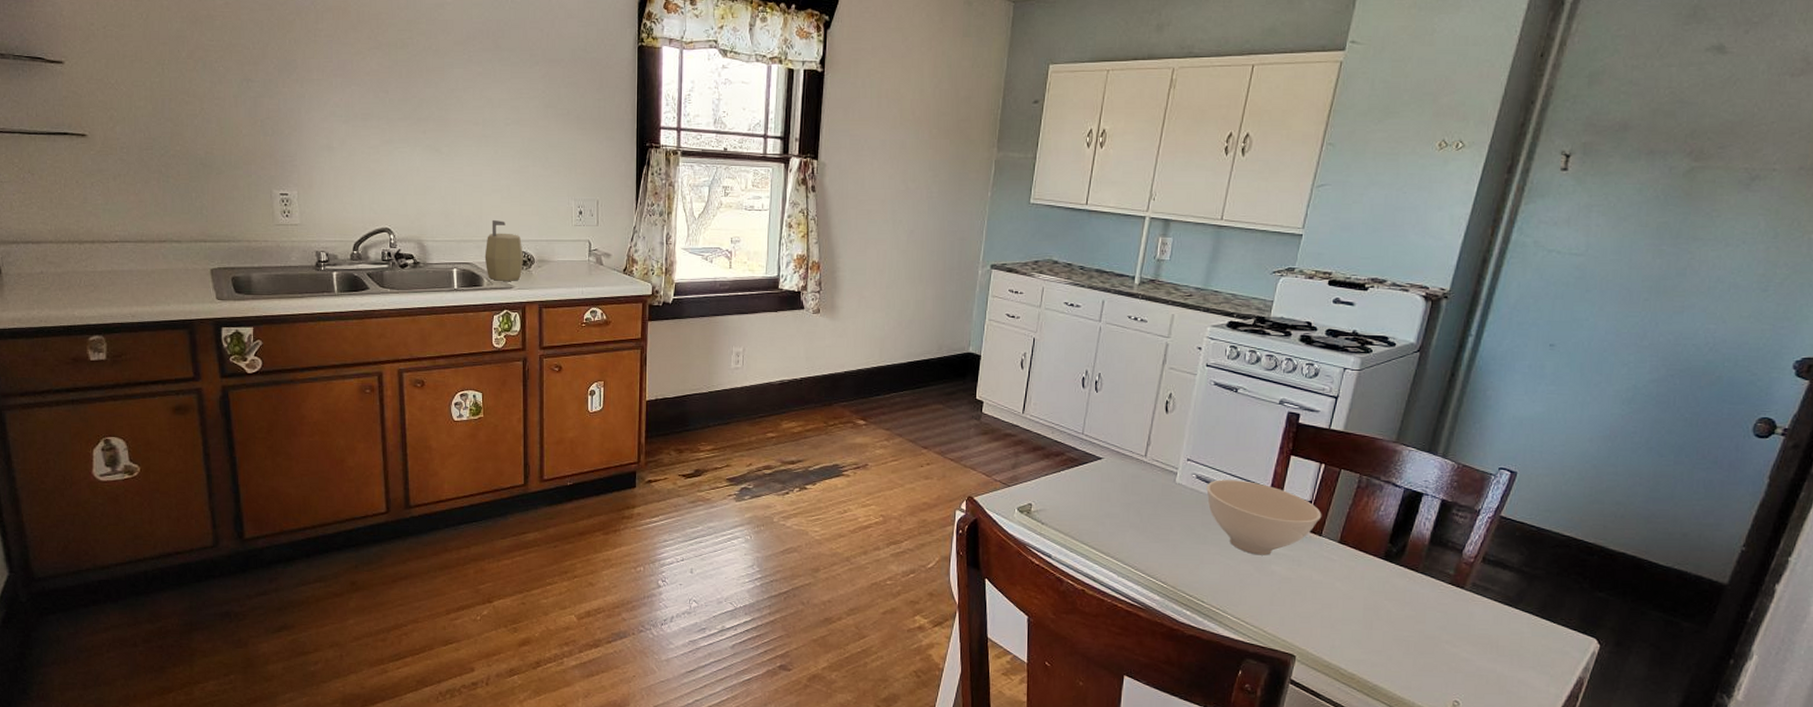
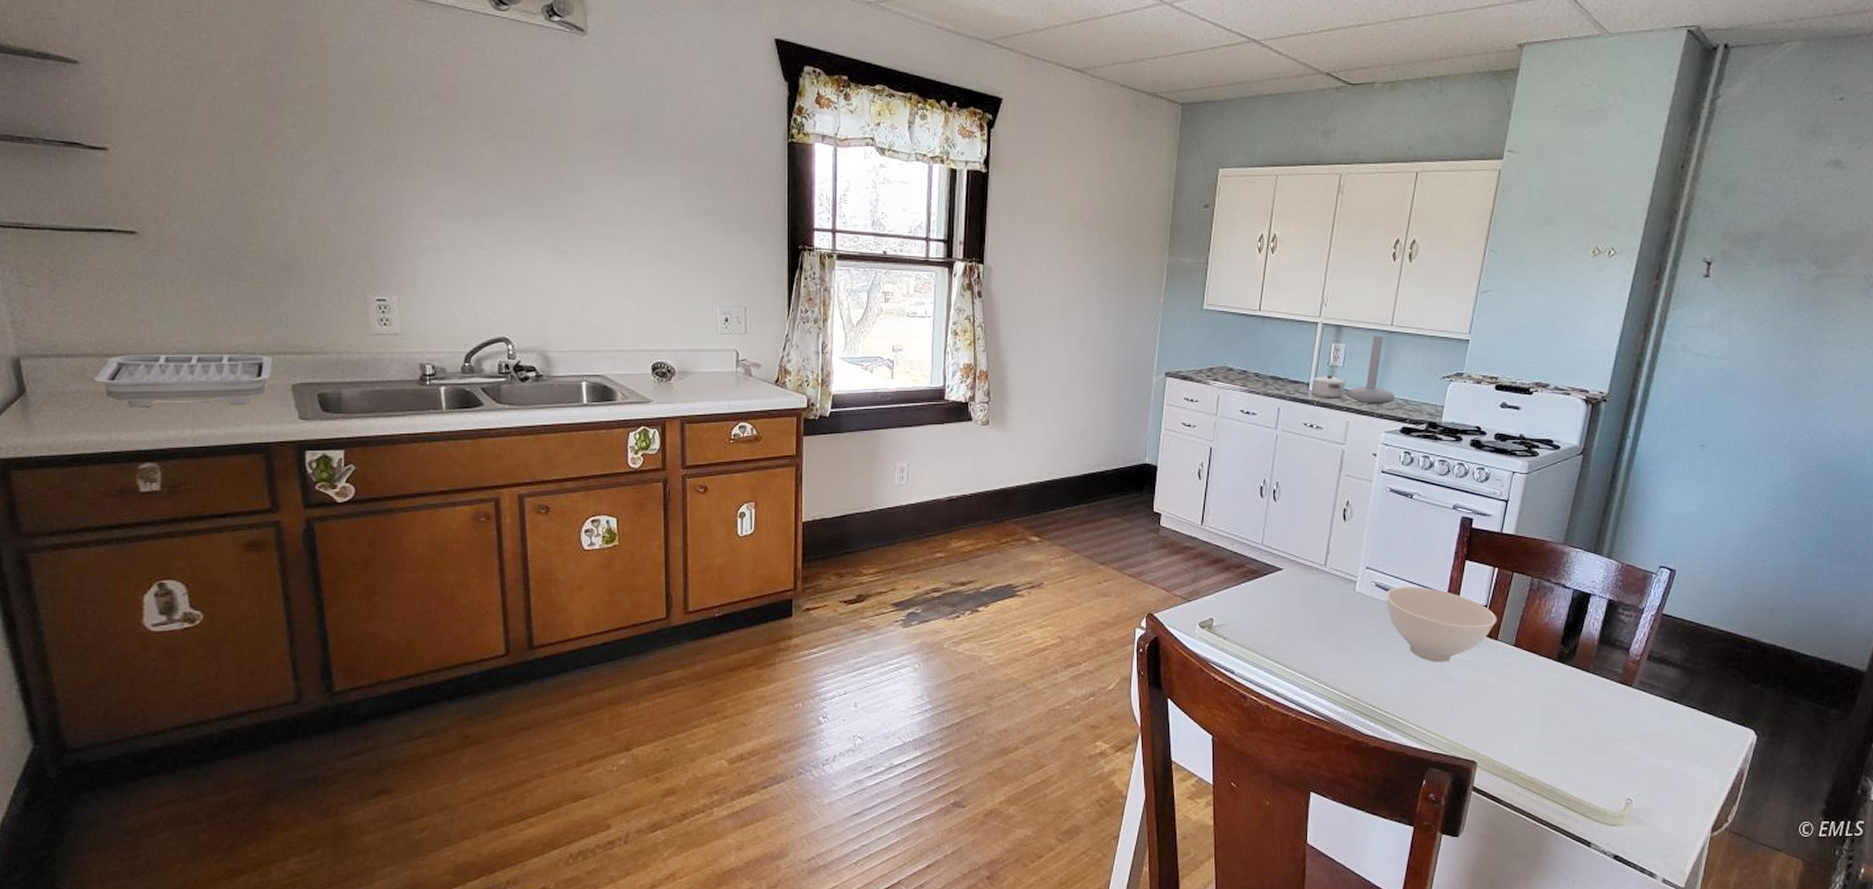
dish rack: none [53,241,196,288] -> present [93,354,273,407]
soap dispenser: present [484,219,523,281] -> none [618,327,662,395]
cooking pot: none [1136,268,1171,292] -> present [1311,374,1345,399]
paper towel holder: none [1173,229,1223,299] -> present [1347,335,1395,405]

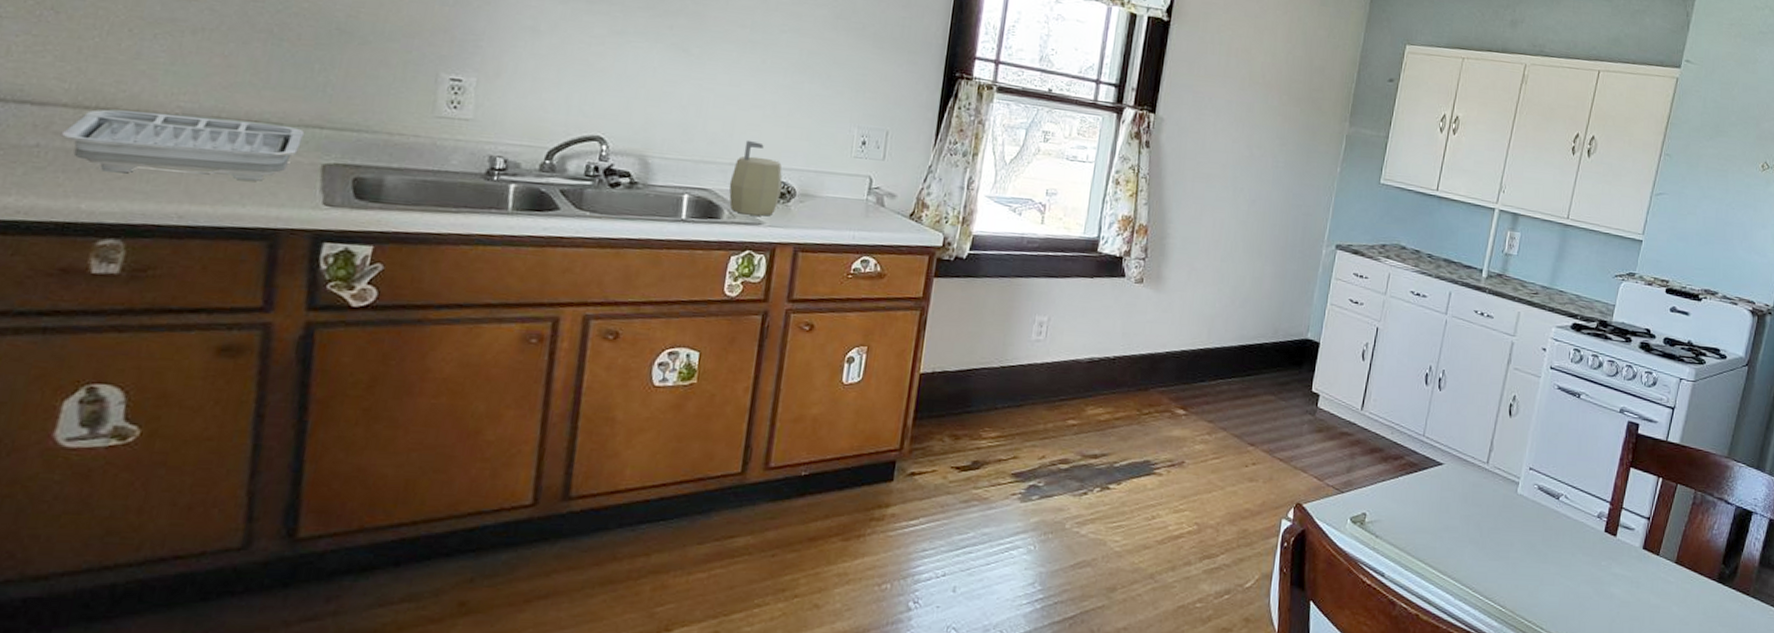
soap dispenser: none [618,327,662,395] -> present [729,140,783,216]
cooking pot: present [1311,374,1345,399] -> none [1484,262,1519,288]
paper towel holder: present [1347,335,1395,405] -> none [1520,227,1568,299]
bowl: present [1386,587,1497,662] -> none [1548,491,1660,576]

